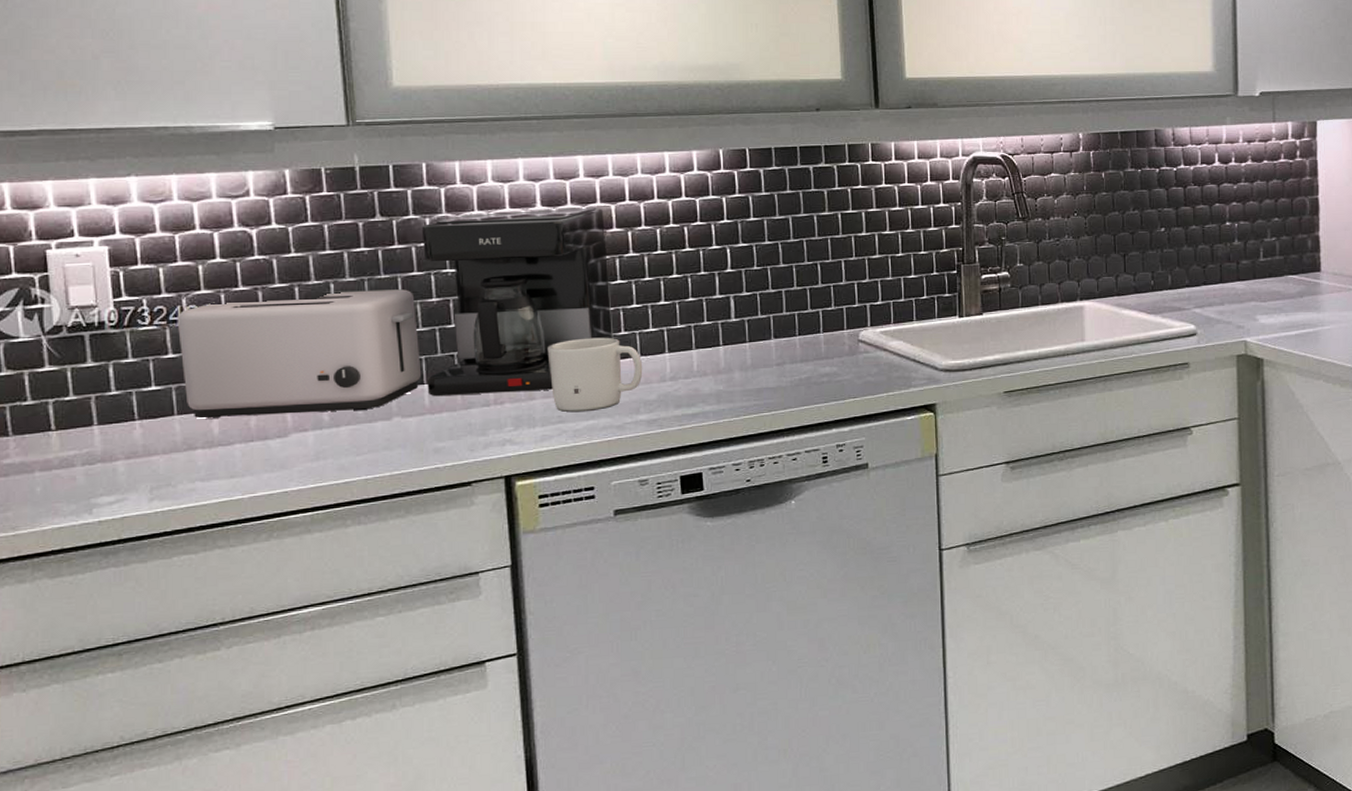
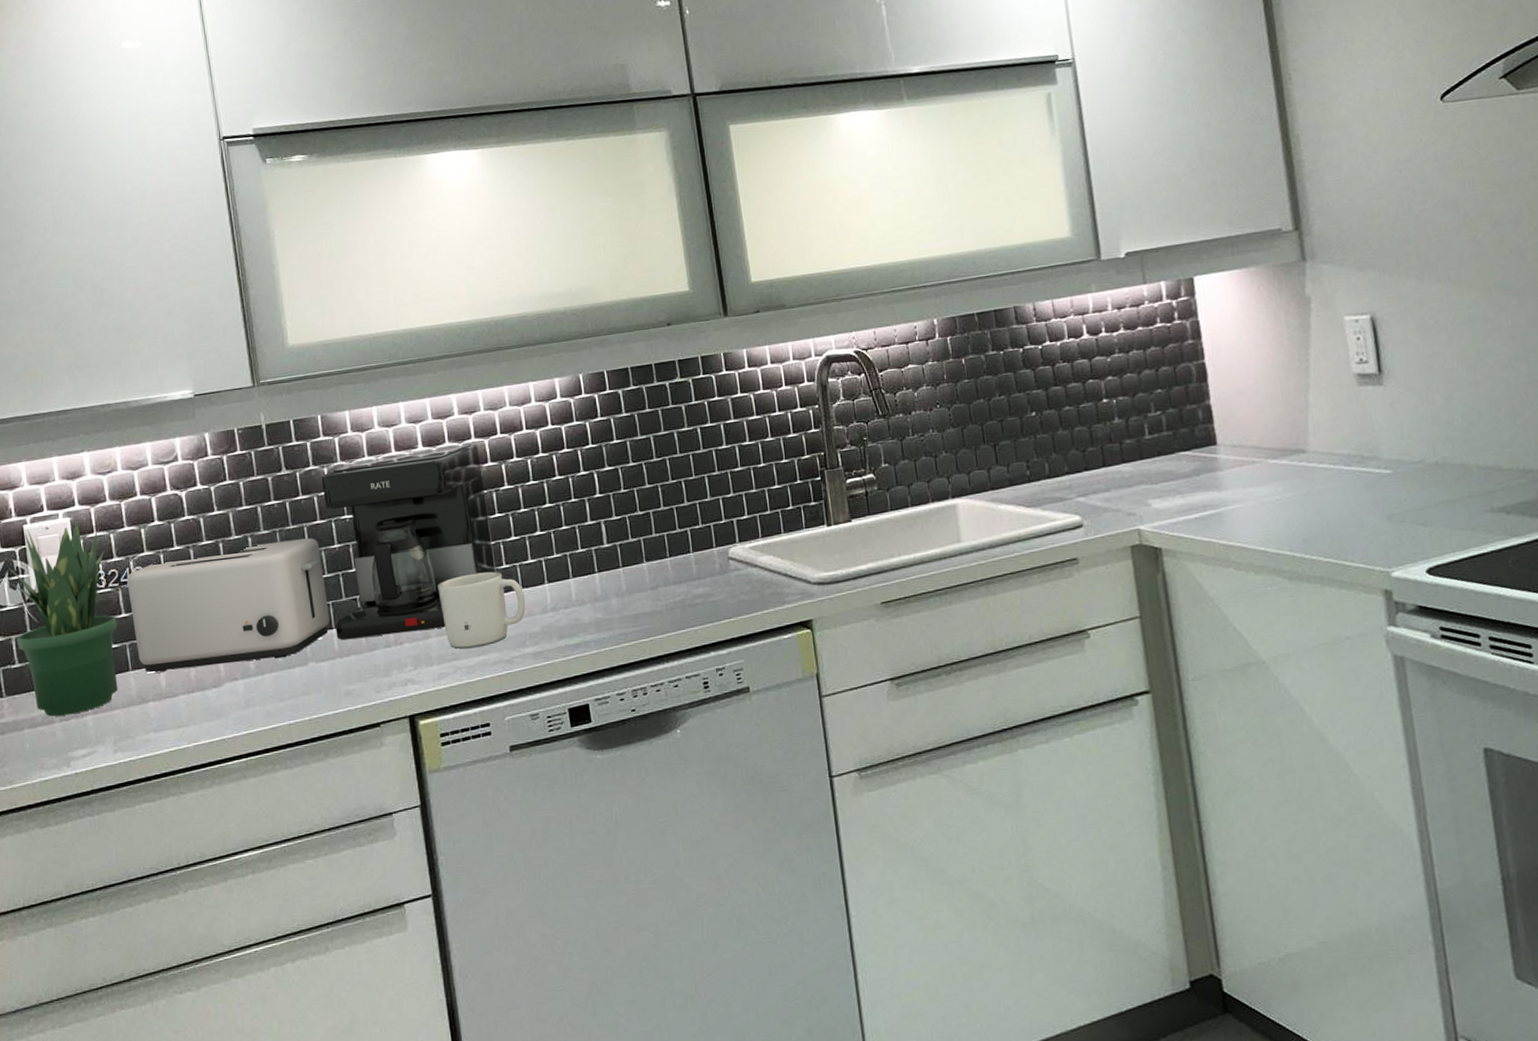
planter: none [25,251,162,460] -> present [9,521,118,717]

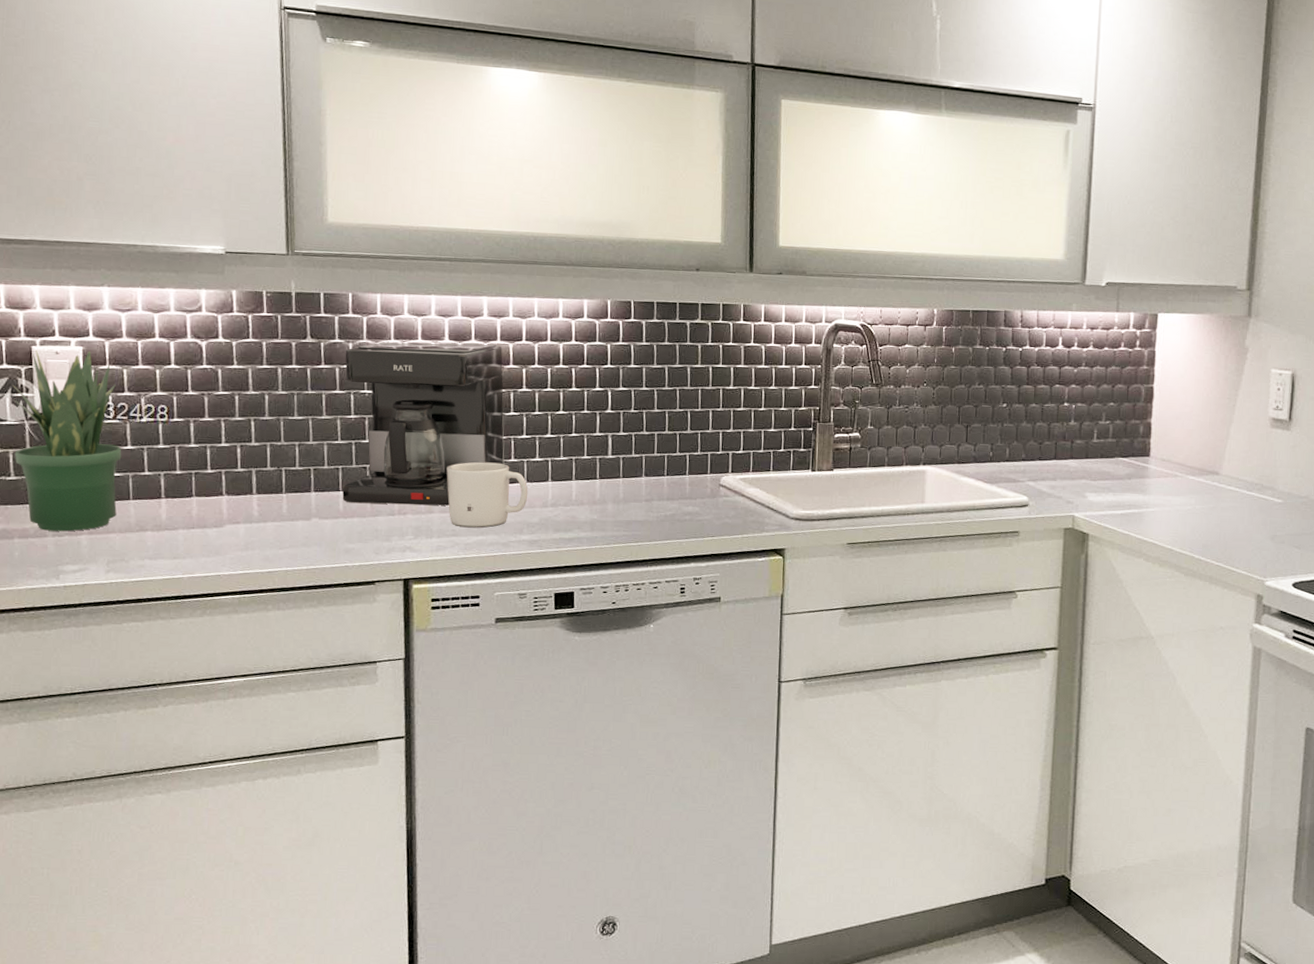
toaster: present [127,538,330,673] -> none [136,402,338,510]

